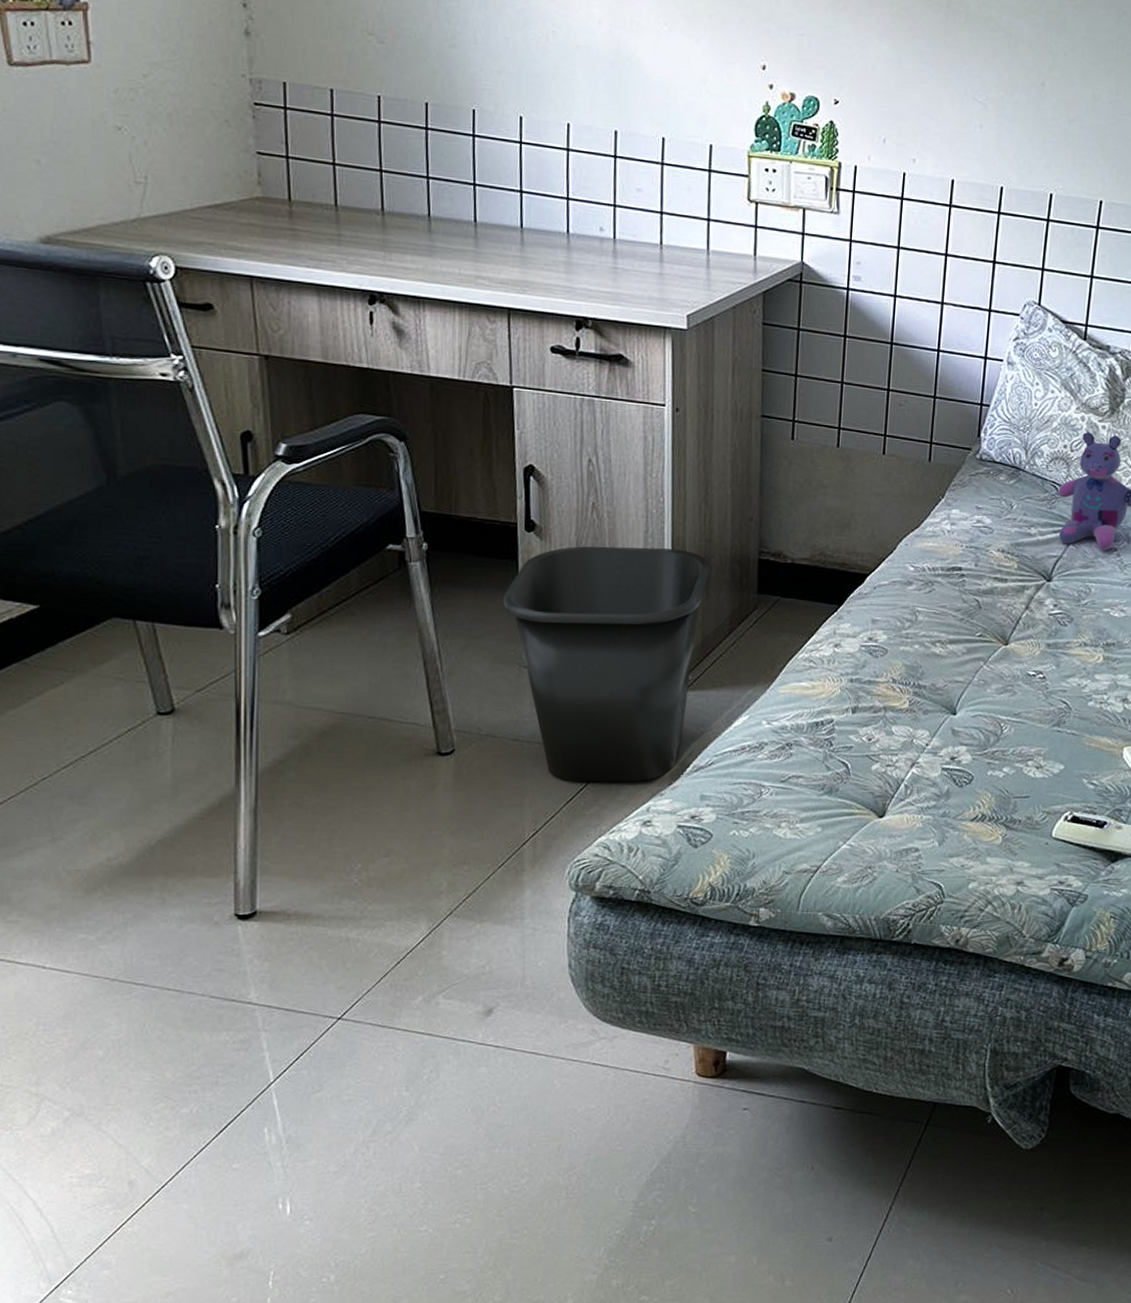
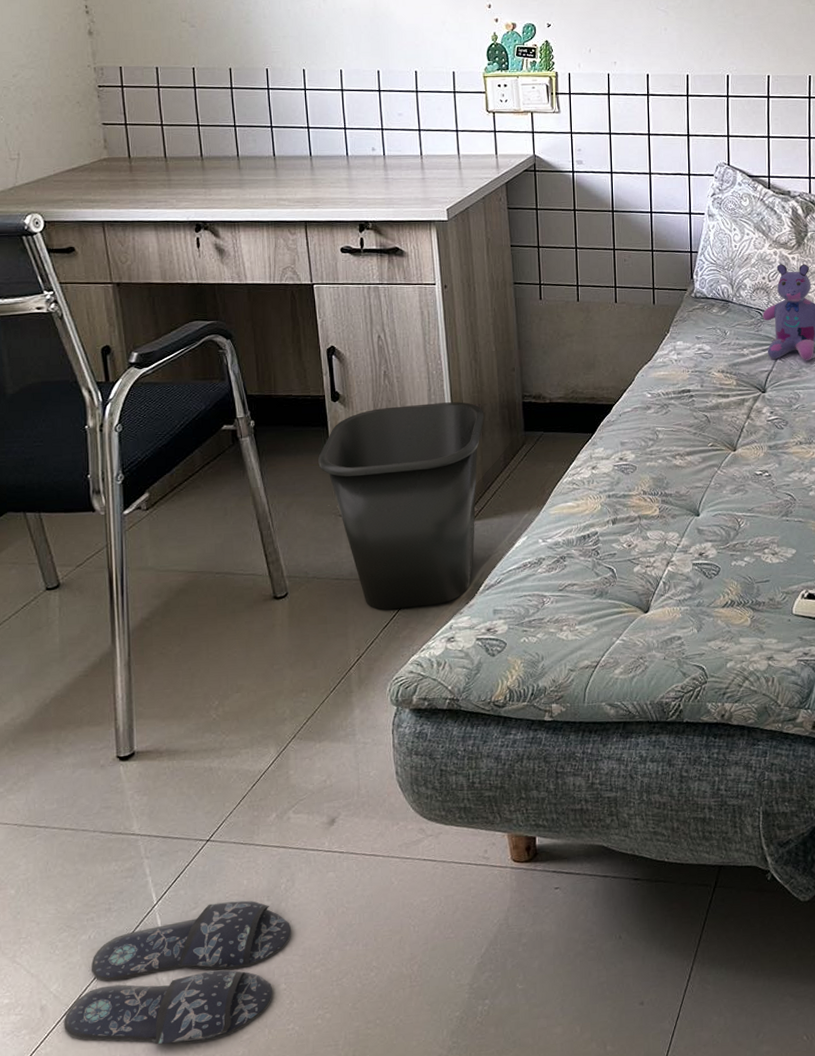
slippers: none [156,1088,432,1236] -> present [64,900,292,1045]

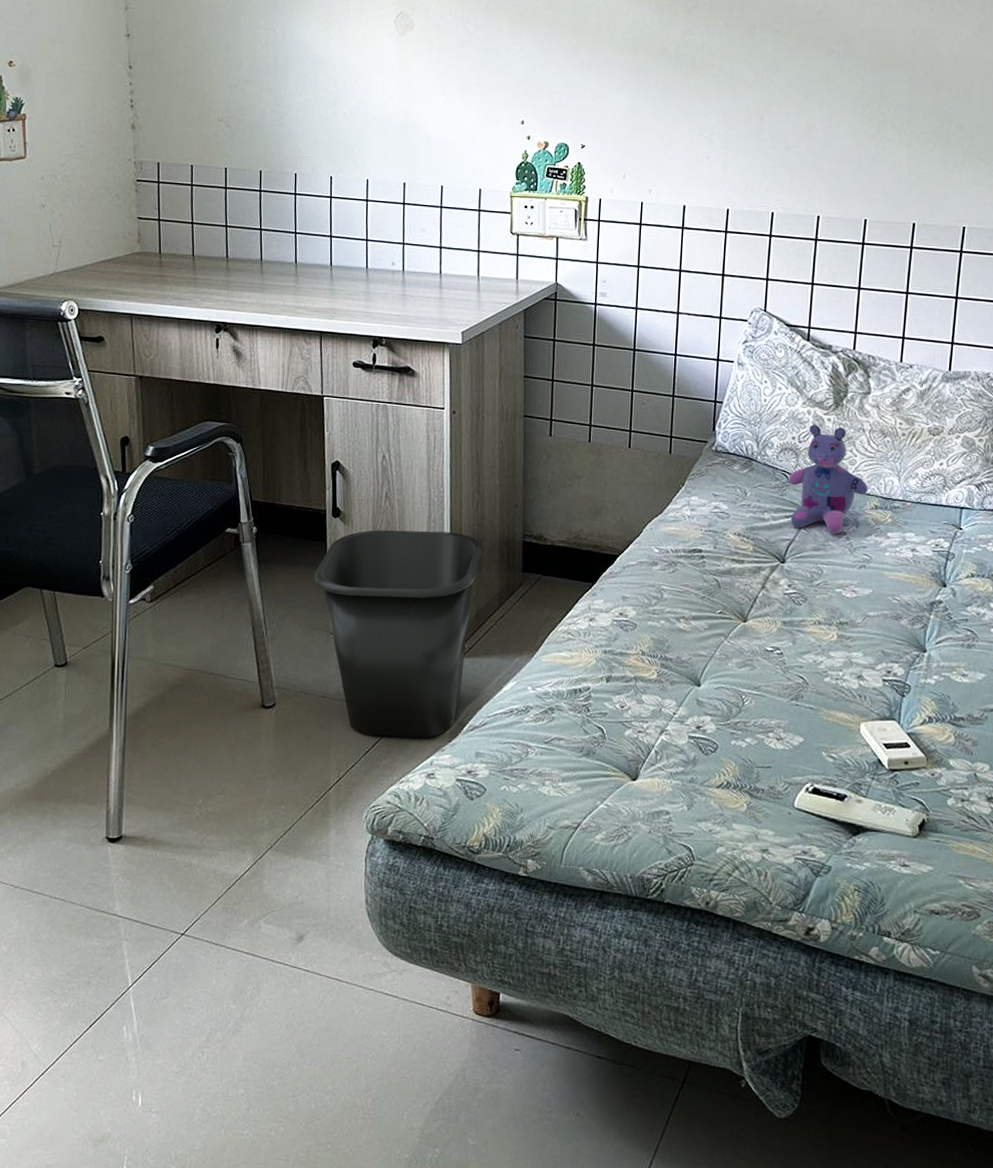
slippers: present [64,900,292,1045] -> none [41,996,254,1130]

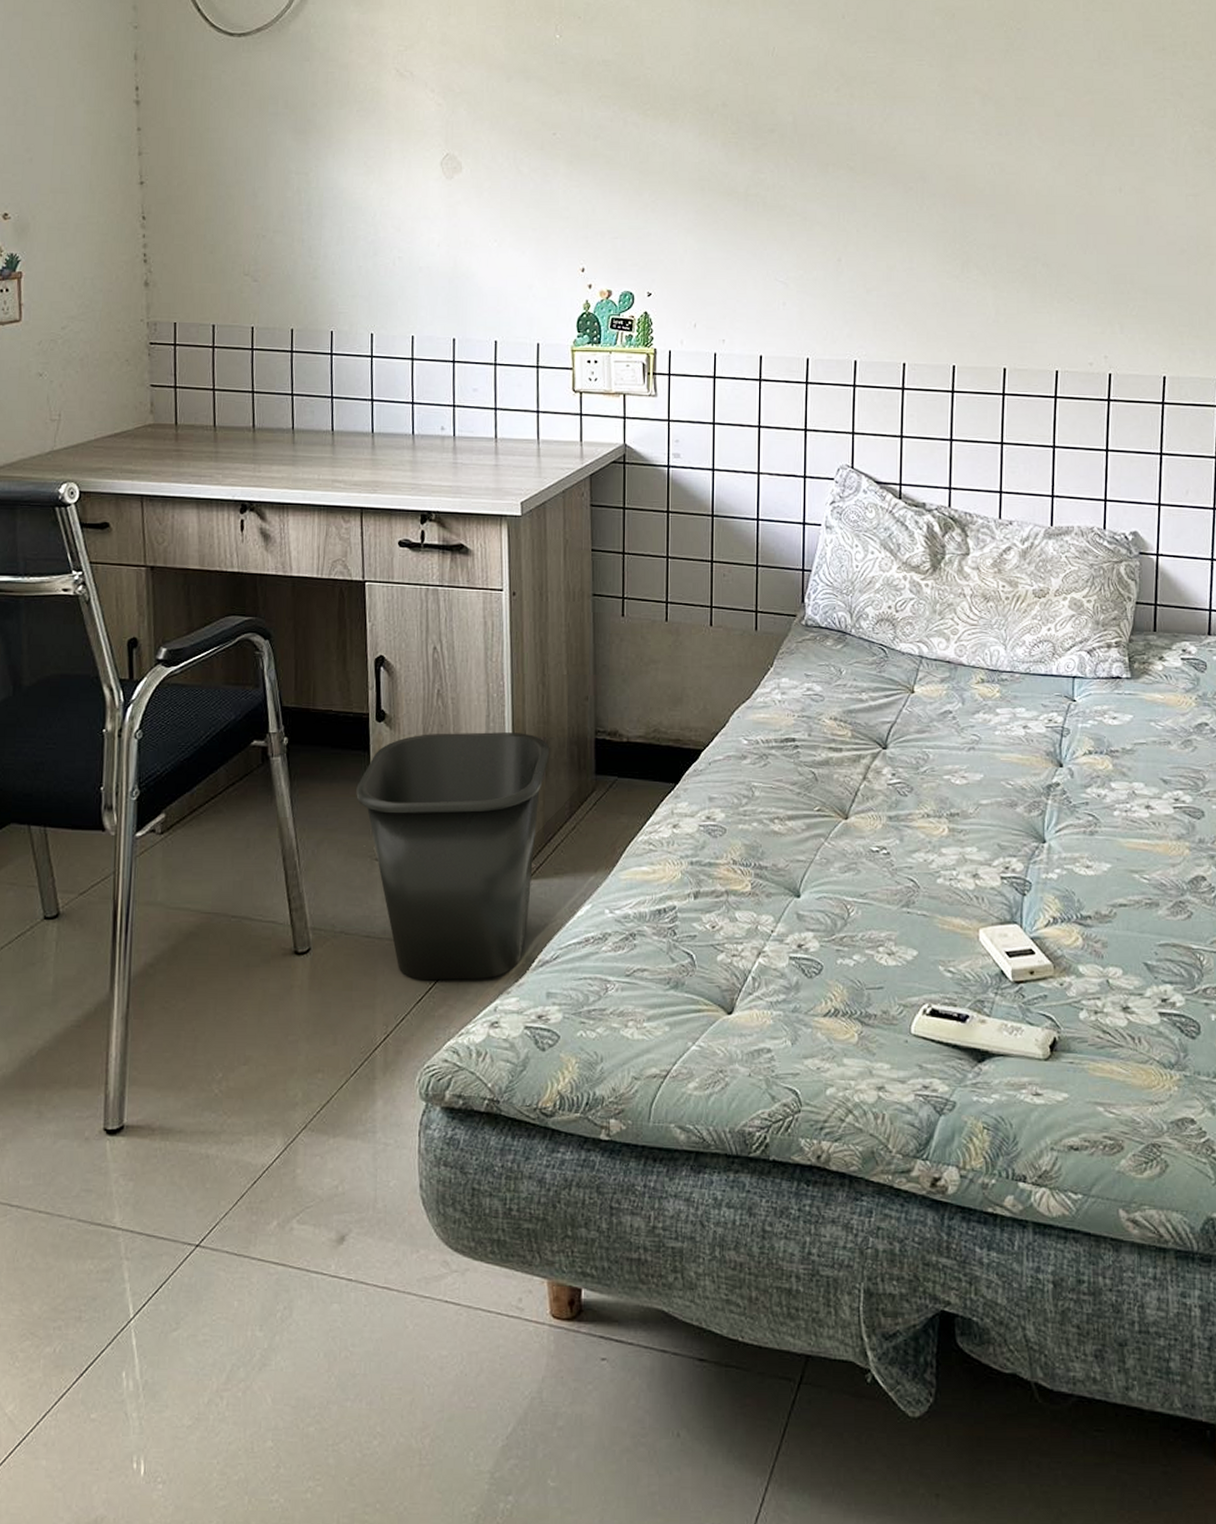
toy: present [788,425,868,534] -> none [886,591,973,712]

